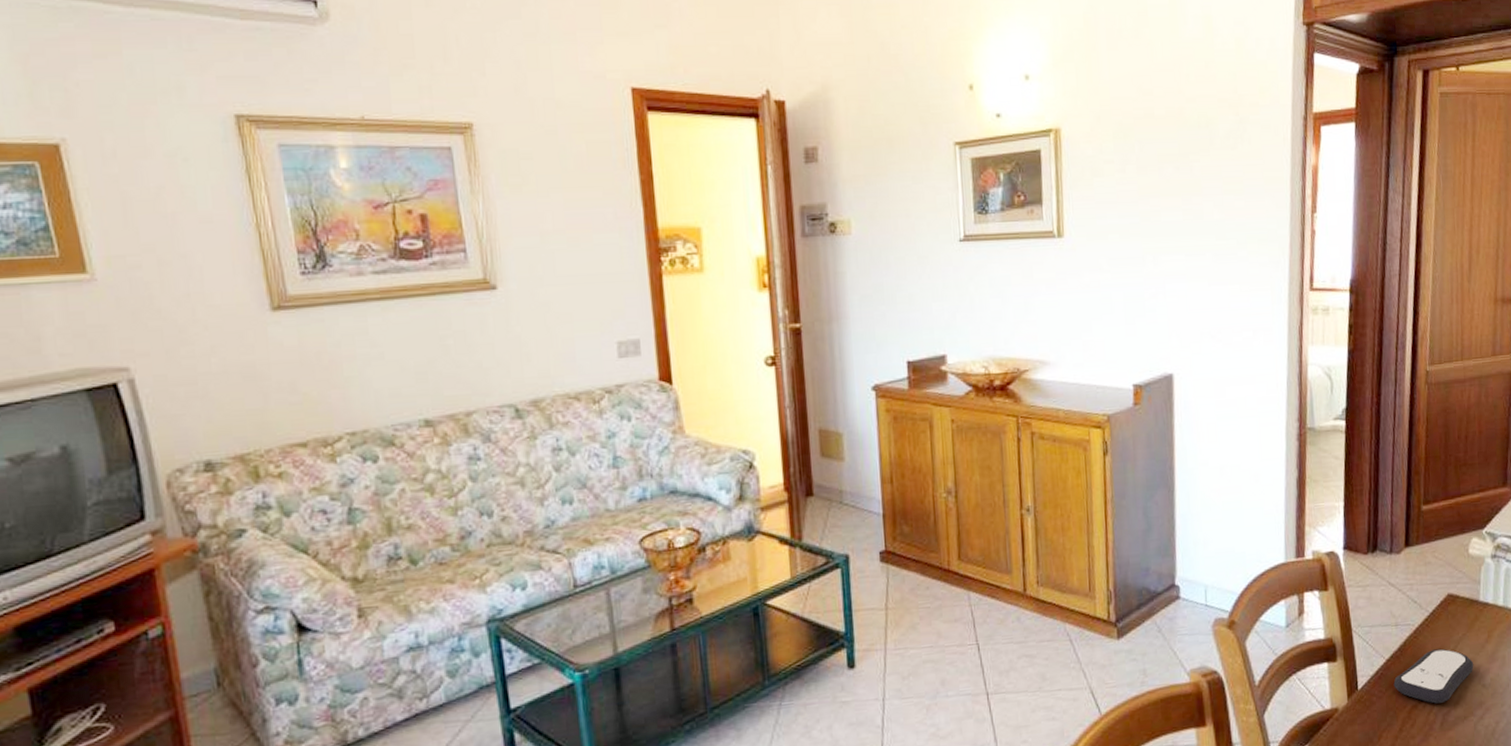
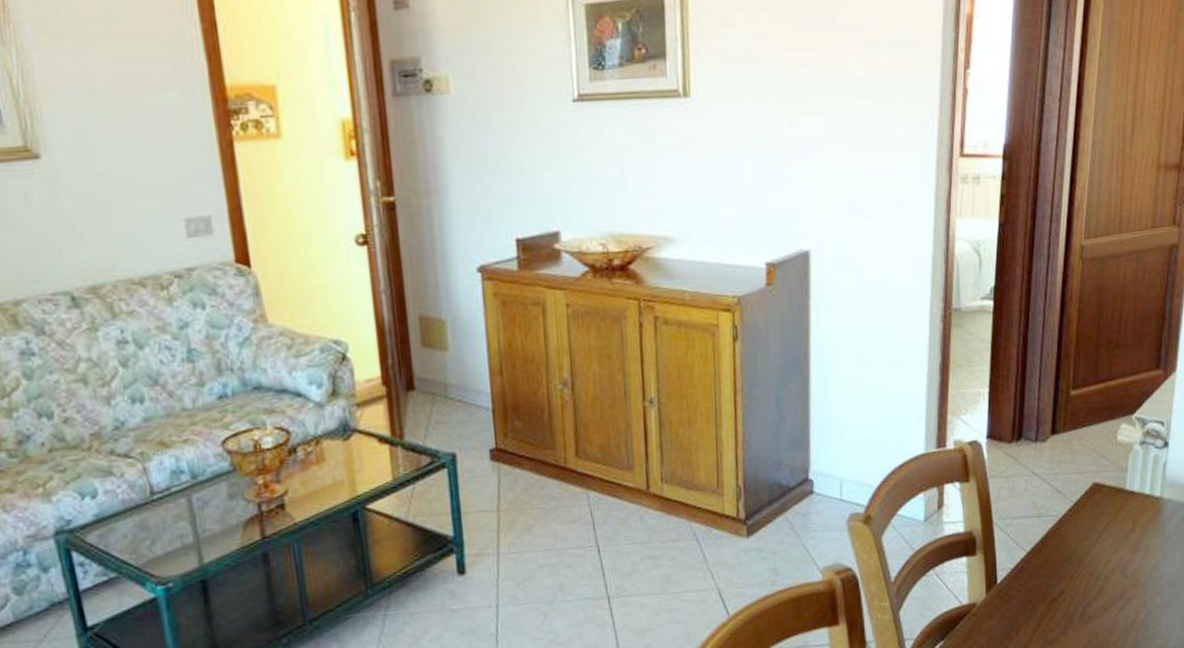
remote control: present [1393,648,1474,704] -> none [1034,539,1117,596]

